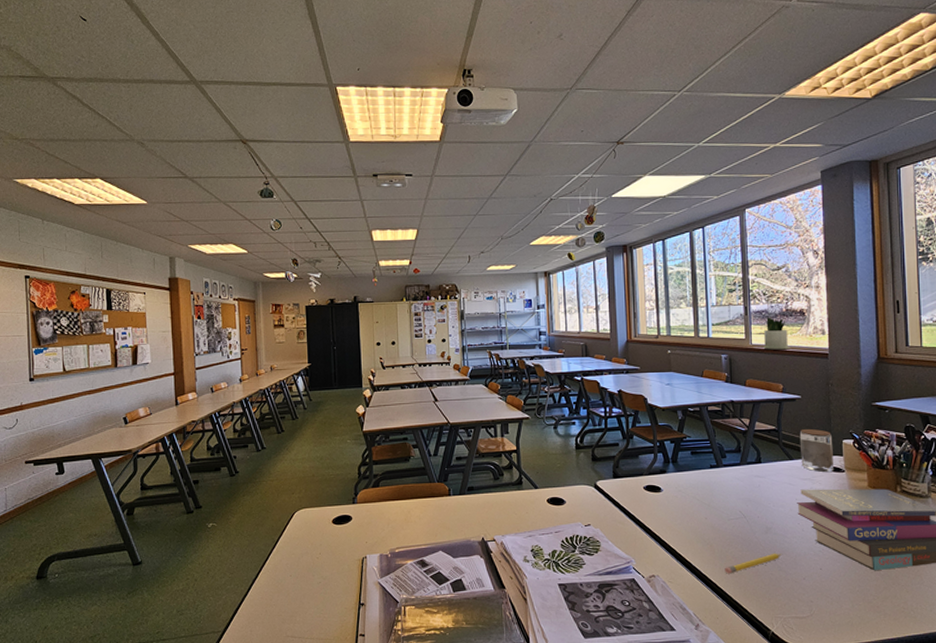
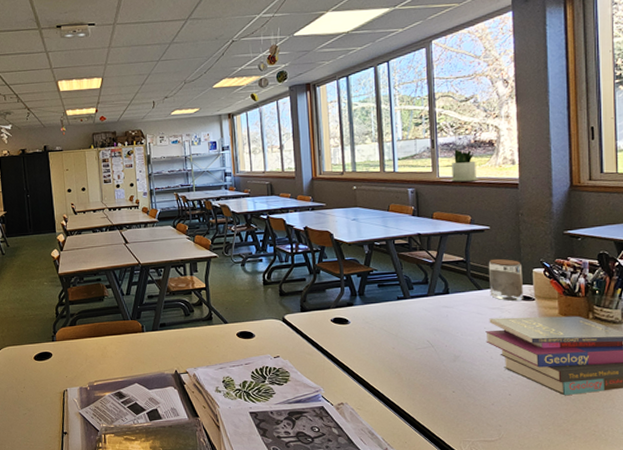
pencil: present [725,553,783,574] -> none [412,380,471,401]

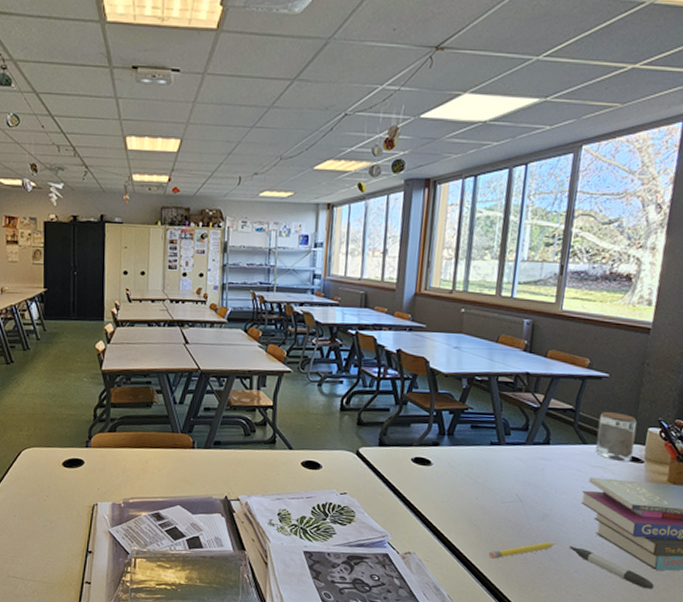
pencil: none [412,380,471,401] -> present [489,541,557,559]
planter: present [449,148,479,182] -> none [573,280,608,320]
marker: none [483,381,566,414] -> present [569,545,655,589]

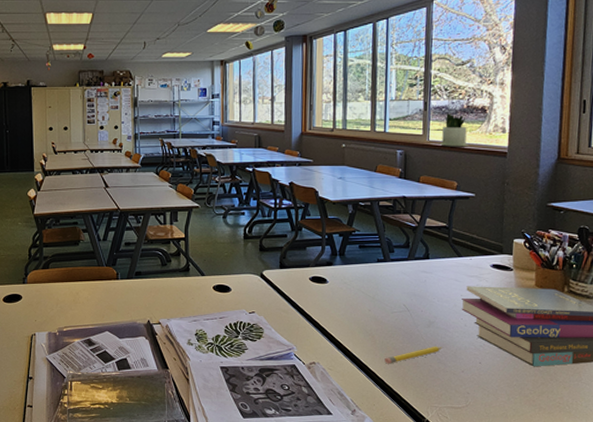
marker: present [569,545,655,589] -> none [454,348,534,384]
planter: none [573,280,608,320] -> present [439,113,468,147]
jar: present [595,411,637,461] -> none [469,226,504,270]

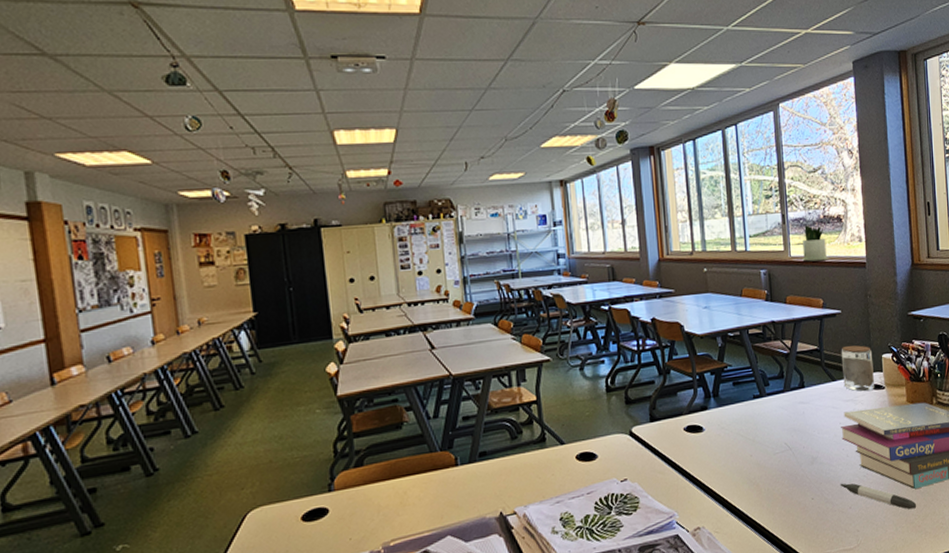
pencil: present [384,346,444,364] -> none [772,483,829,514]
marker: none [454,348,534,384] -> present [840,483,917,510]
jar: none [469,226,504,270] -> present [841,345,875,391]

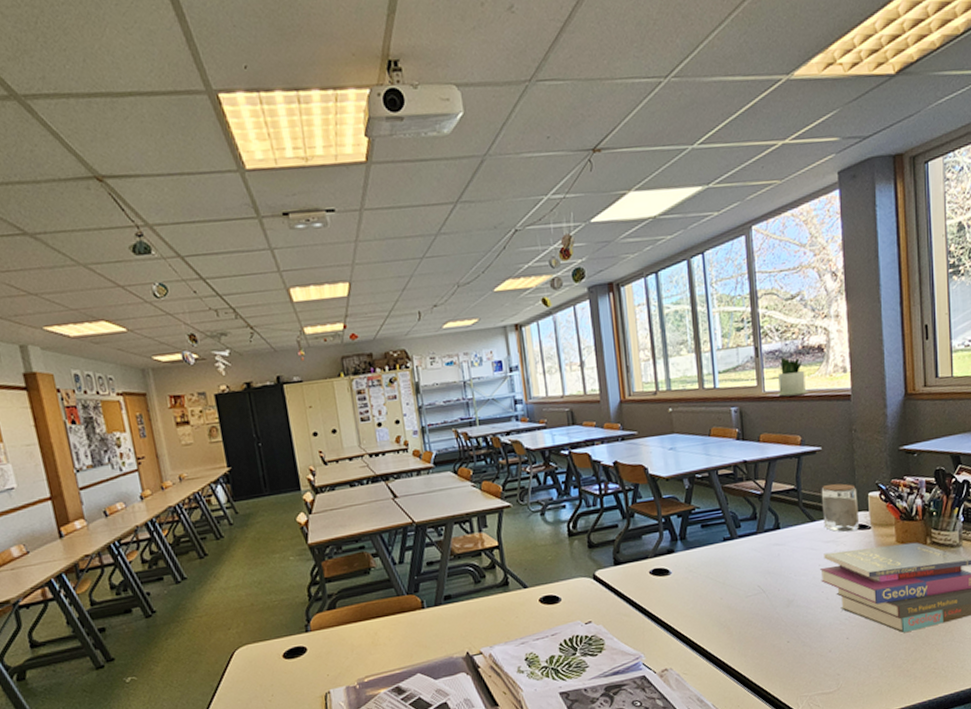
marker: present [840,483,917,510] -> none [819,626,906,654]

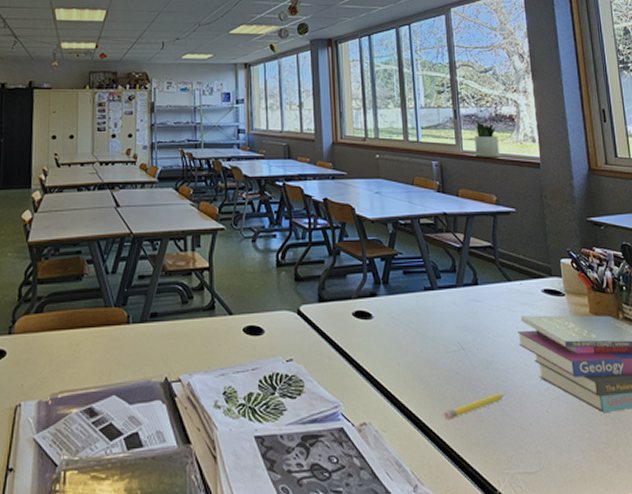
pencil: none [744,627,807,657] -> present [444,392,506,420]
jar: present [821,483,860,532] -> none [516,245,554,296]

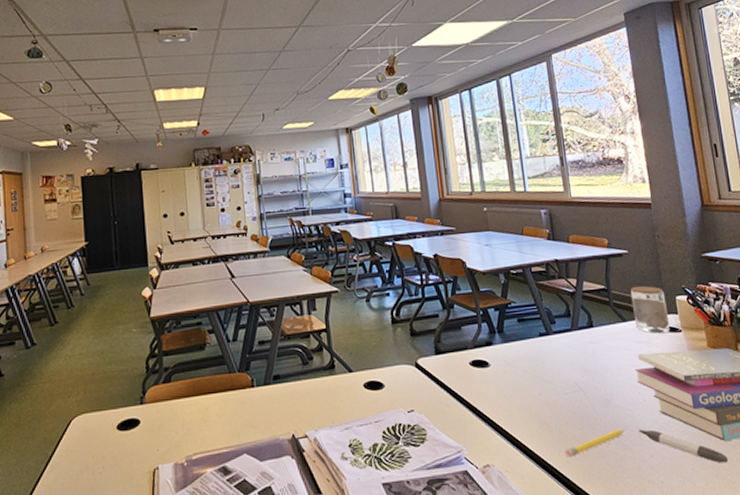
planter: present [473,122,502,158] -> none [582,166,612,203]
jar: none [516,245,554,296] -> present [630,286,671,333]
marker: none [518,394,607,436] -> present [638,429,729,463]

